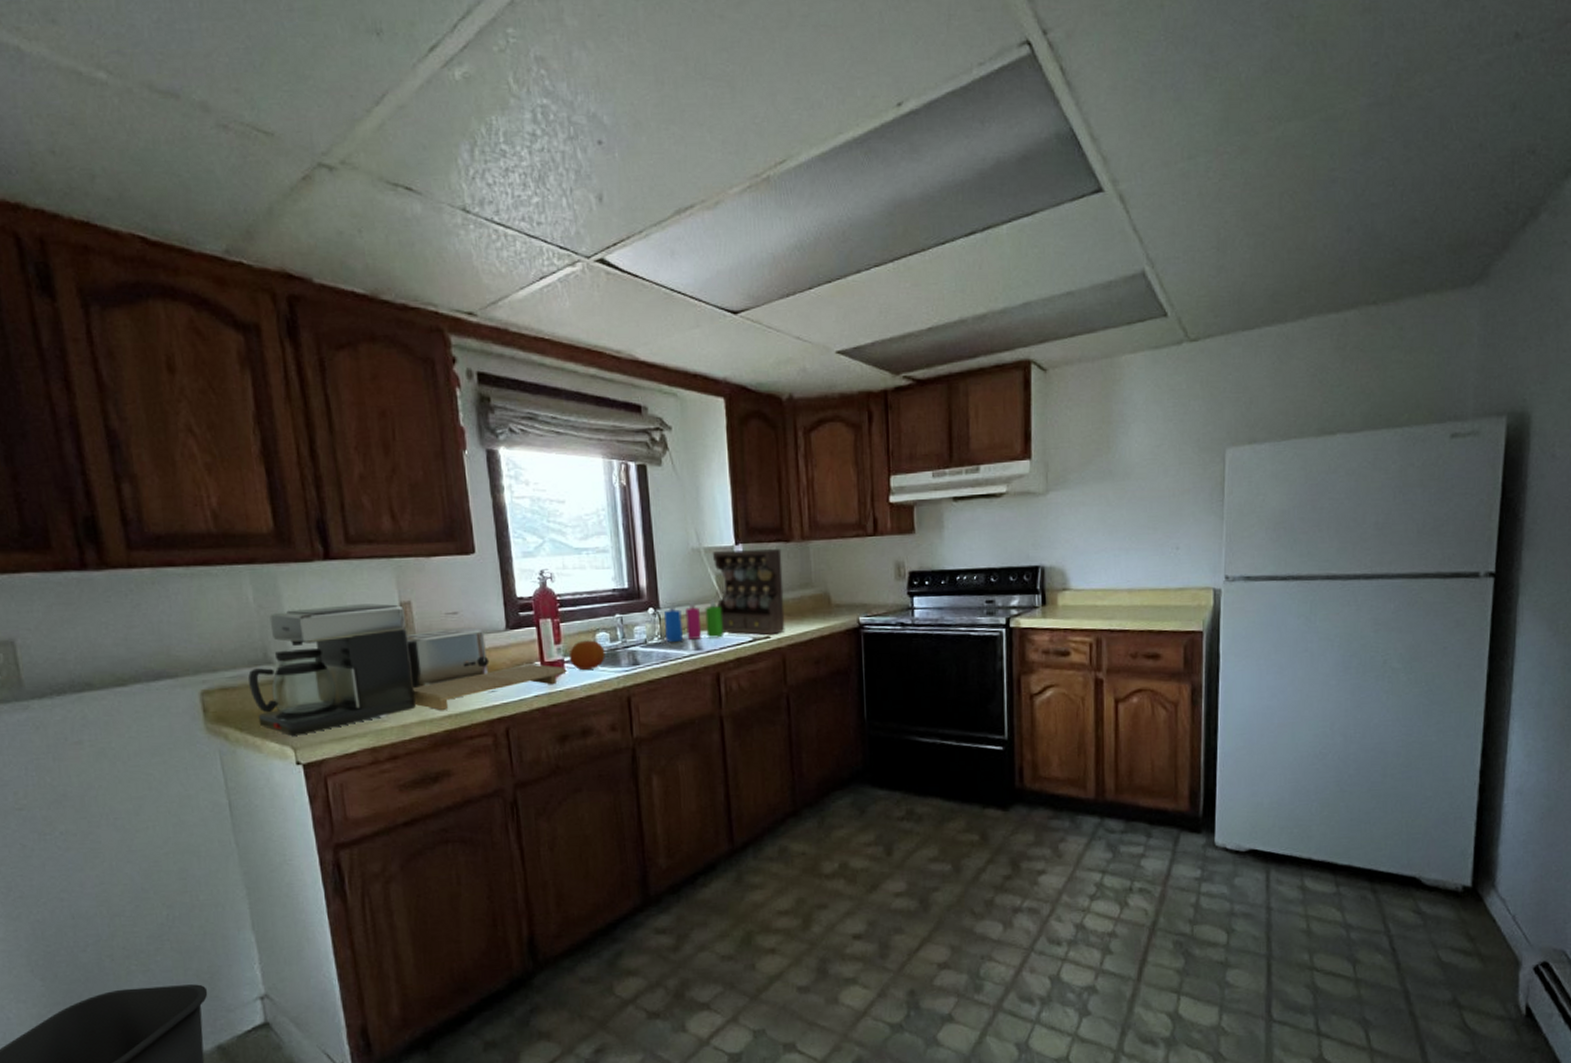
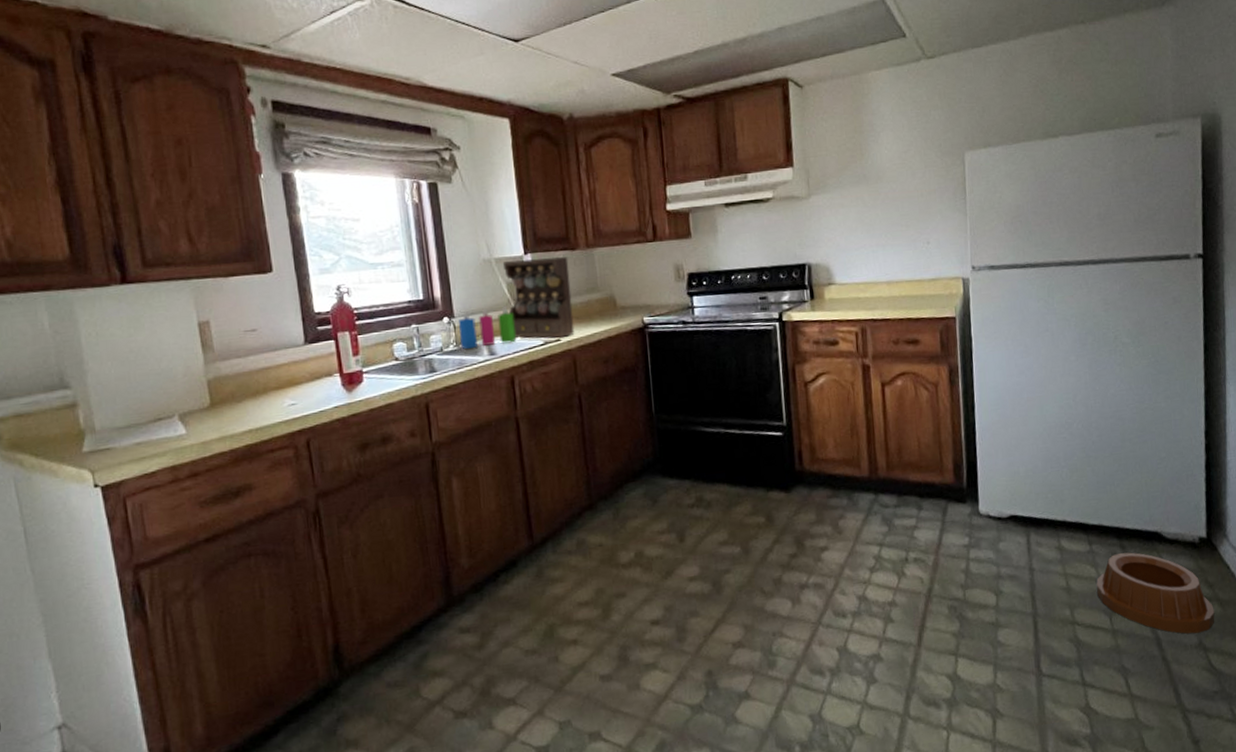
coffee maker: present [248,603,416,736] -> none [44,324,216,459]
toaster: present [406,627,490,688] -> none [205,343,289,405]
cutting board: present [413,664,567,710] -> none [213,376,366,426]
fruit: present [568,640,605,671] -> none [367,350,403,380]
pet bowl: none [1341,897,1474,989] -> present [1096,552,1215,634]

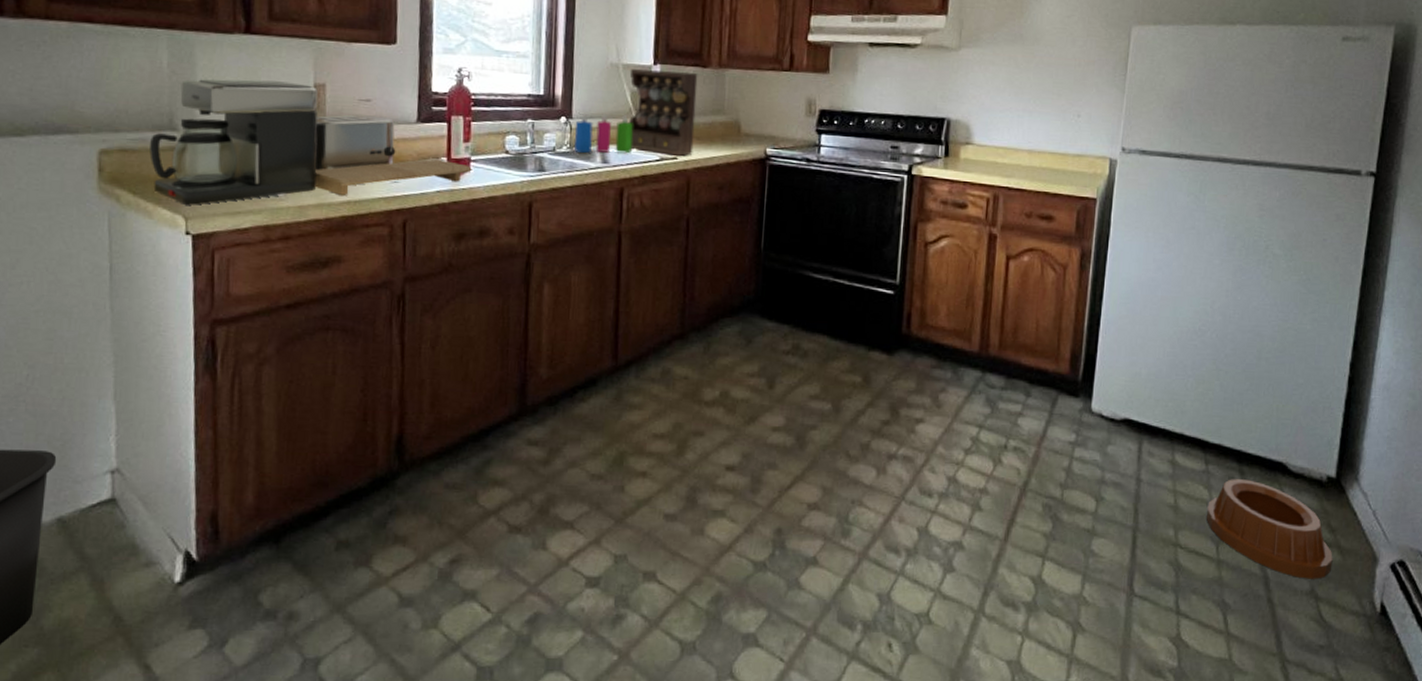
coffee maker: none [44,324,216,459] -> present [149,79,318,205]
toaster: none [205,343,289,405] -> present [315,114,396,170]
cutting board: none [213,376,366,426] -> present [314,159,472,195]

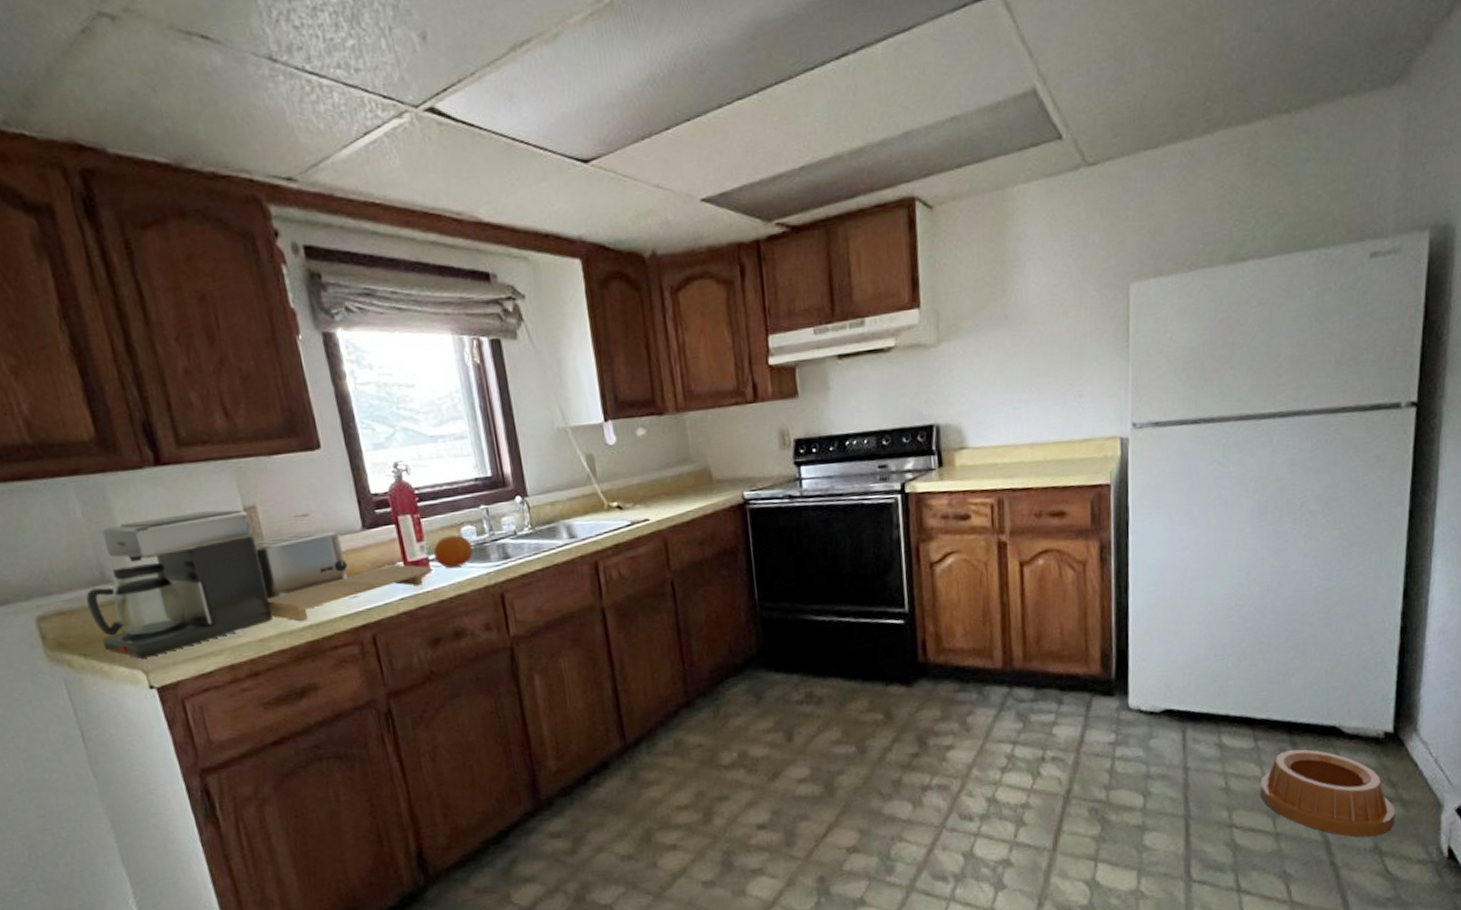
fruit: none [476,141,513,172] -> present [433,535,473,569]
soap dispenser: present [574,113,633,154] -> none [531,481,599,533]
spice rack: present [629,68,698,157] -> none [579,423,665,518]

